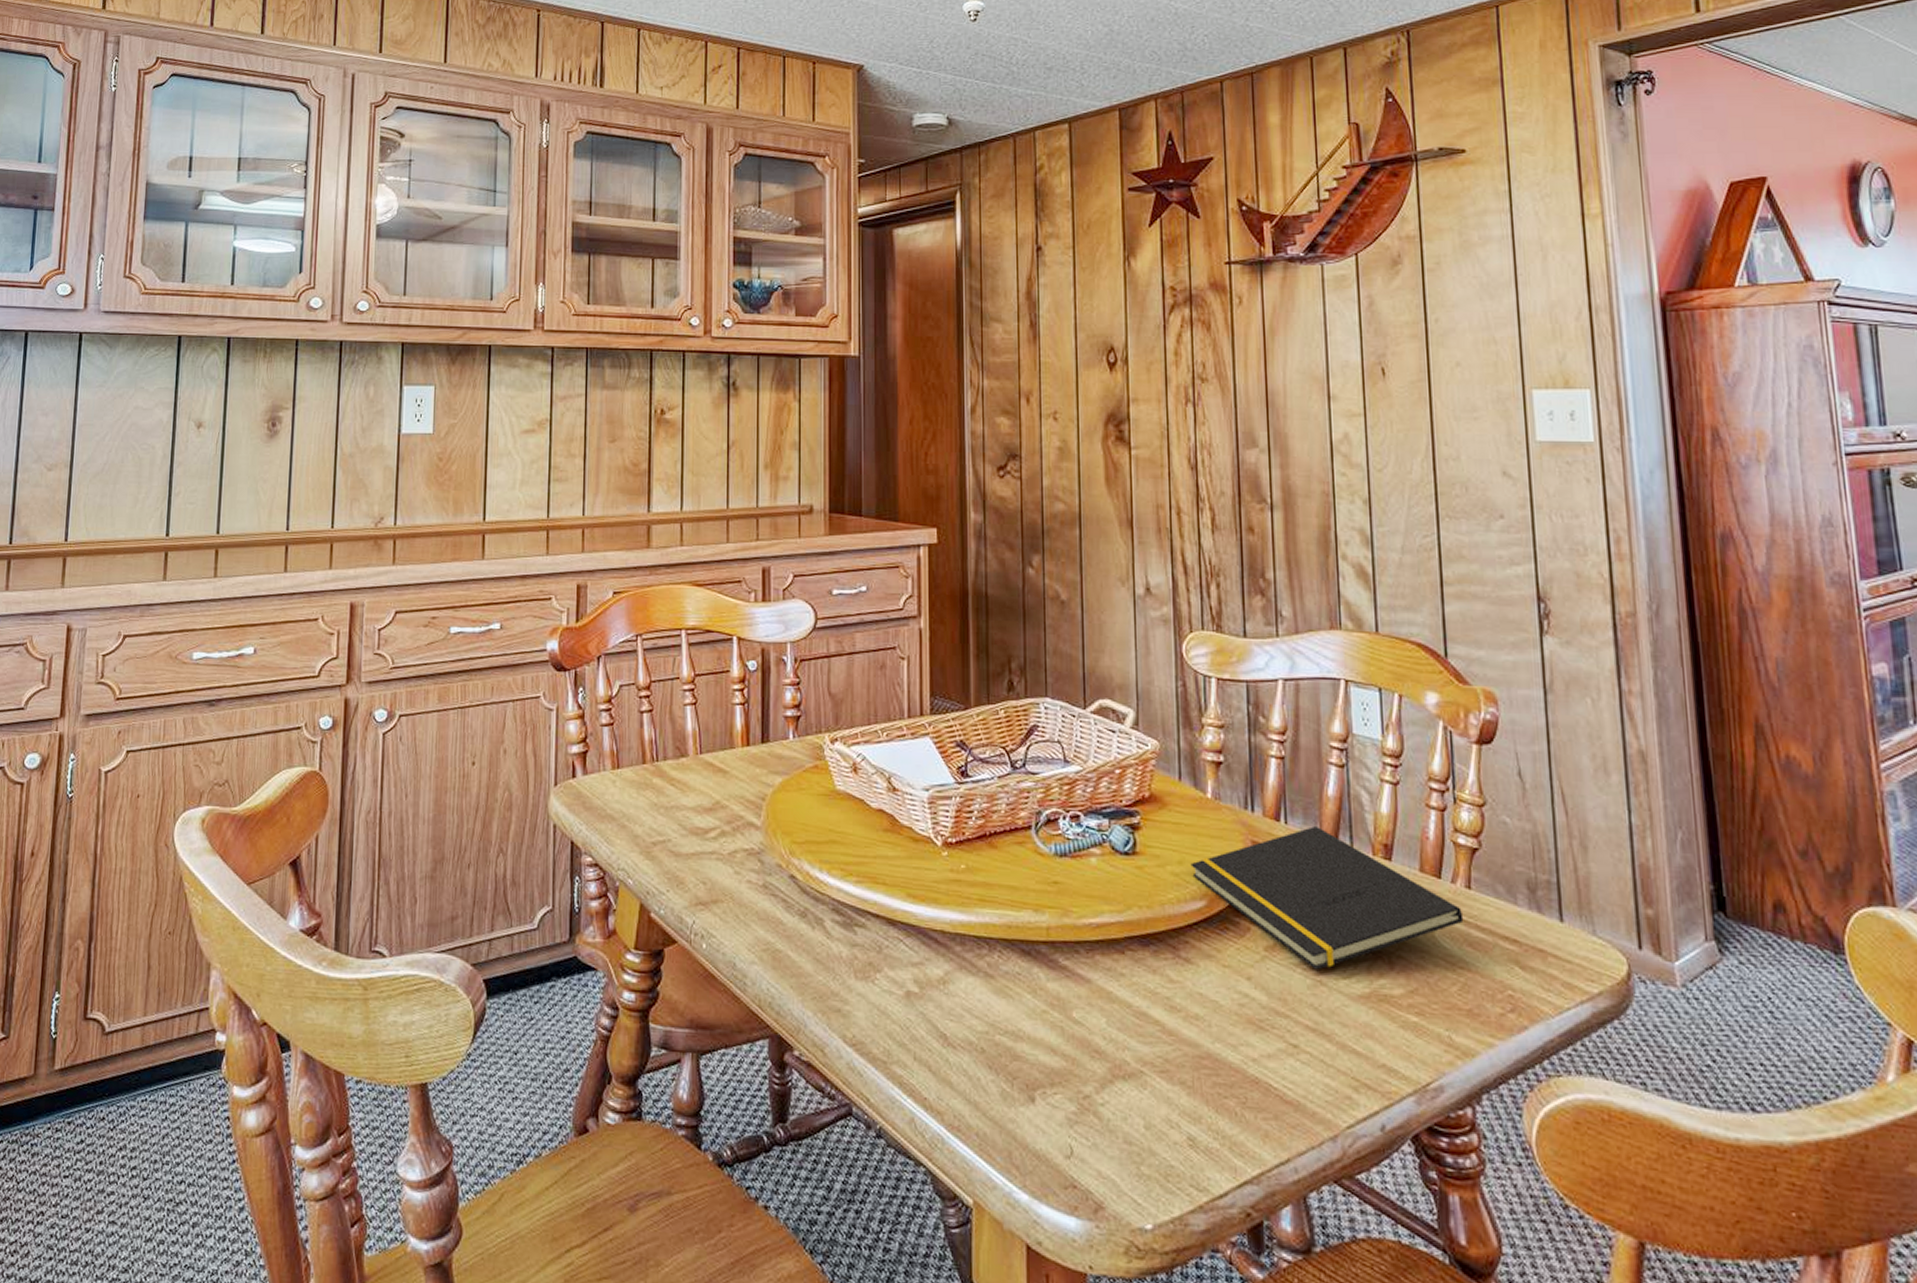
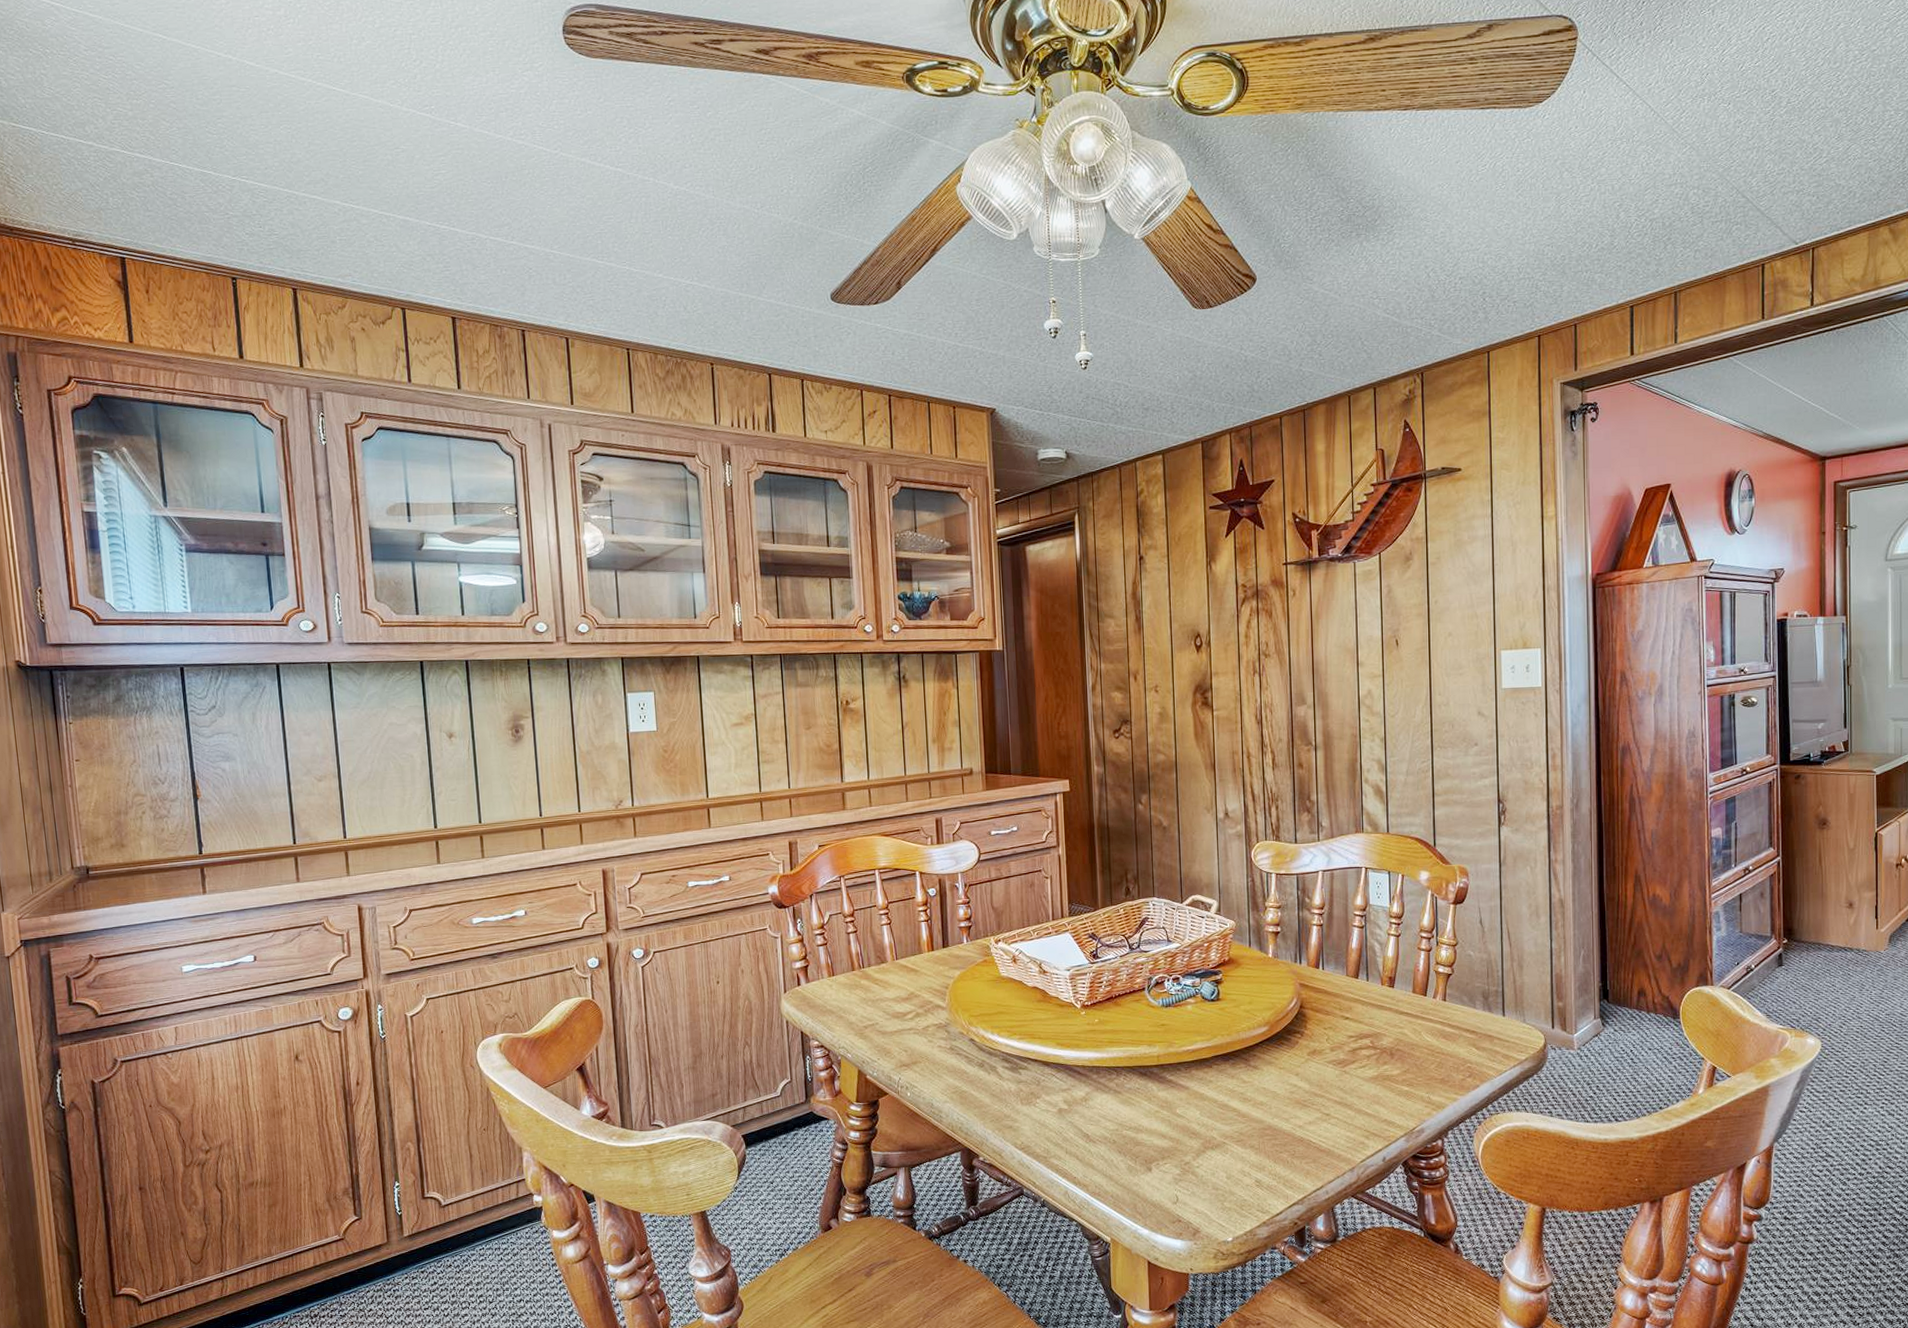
notepad: present [1190,825,1464,970] -> none [1257,969,1441,1064]

